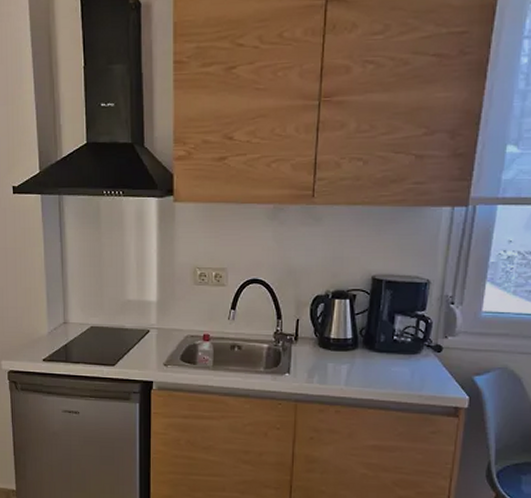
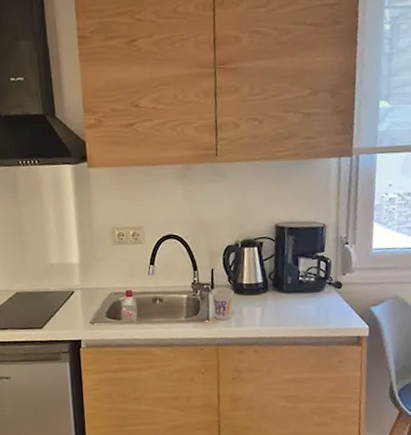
cup: none [294,340,320,376] -> present [211,287,234,321]

